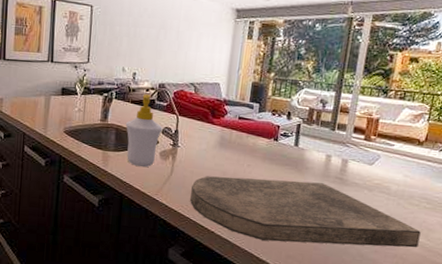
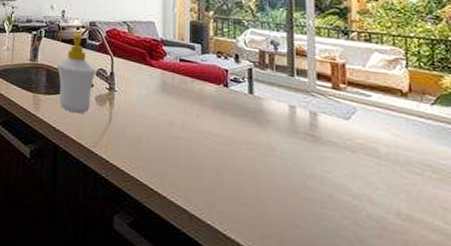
cutting board: present [190,176,421,248] -> none [134,126,435,234]

